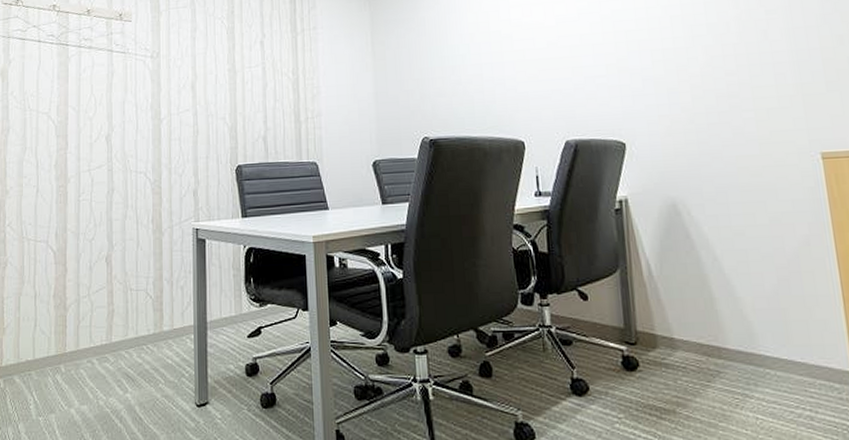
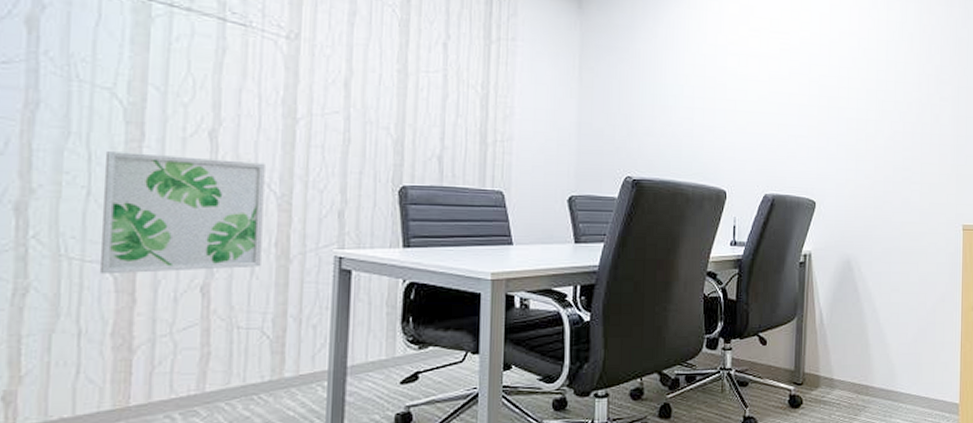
wall art: none [45,157,143,251] -> present [99,151,265,275]

